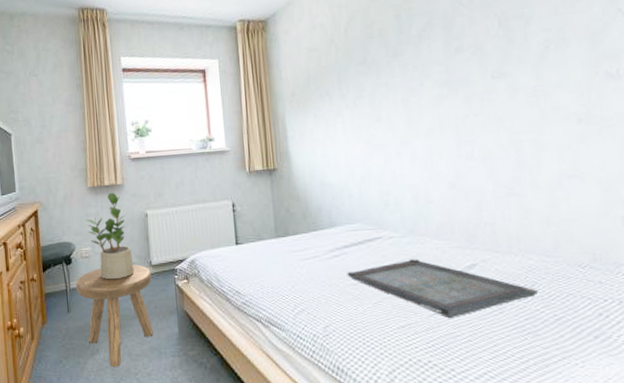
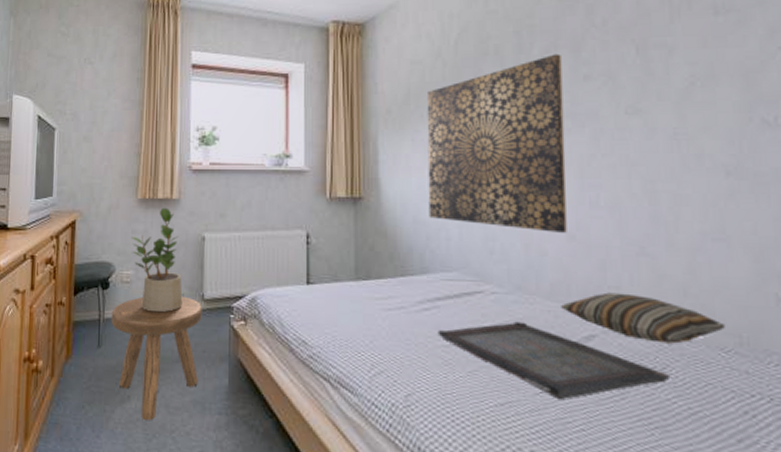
wall art: none [324,31,448,184] -> present [426,53,567,233]
pillow: none [447,227,583,265] -> present [561,292,727,344]

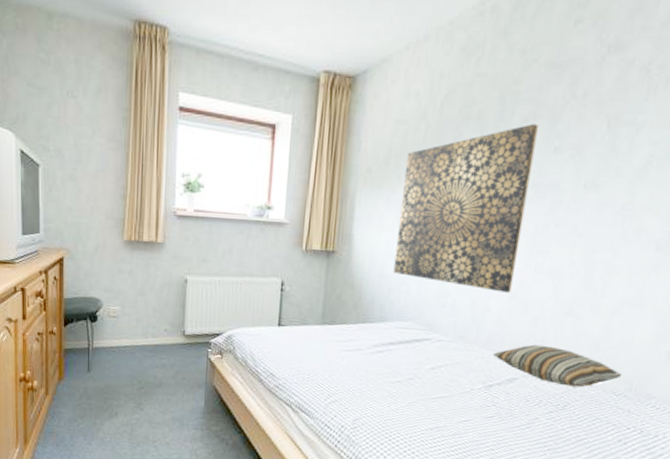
stool: present [111,296,202,421] -> none [99,330,183,433]
potted plant: present [131,207,183,313] -> none [117,250,166,344]
serving tray: present [437,321,671,399] -> none [387,365,570,426]

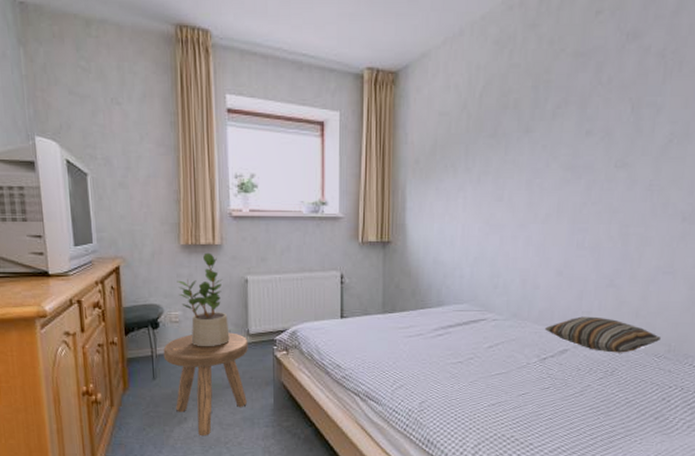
stool: none [99,330,183,433] -> present [163,332,248,437]
potted plant: none [117,250,166,344] -> present [177,252,230,347]
wall art: present [393,123,538,293] -> none [447,109,570,270]

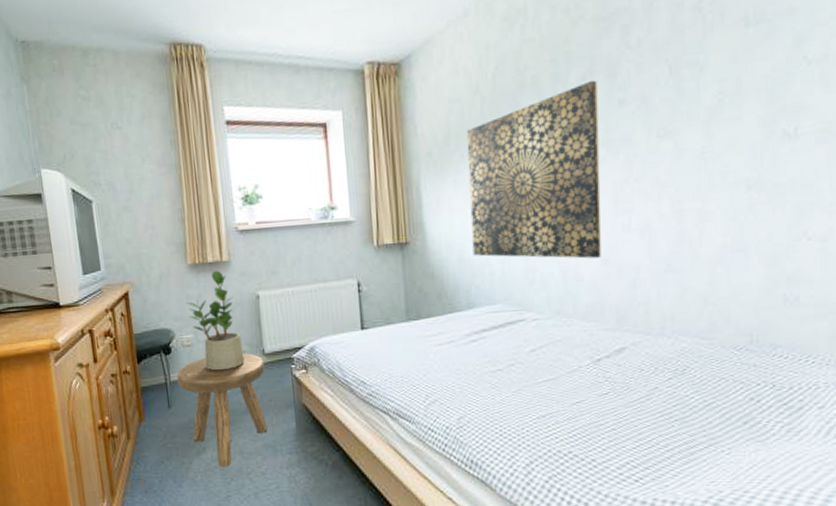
wall art: none [447,109,570,270] -> present [466,80,601,259]
pillow: present [545,316,662,353] -> none [596,307,740,348]

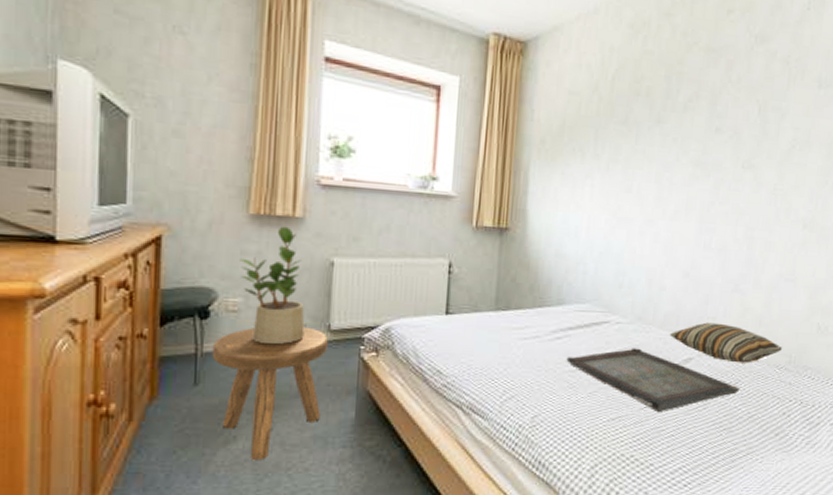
wall art: present [466,80,601,259] -> none [570,103,701,271]
serving tray: none [485,343,690,406] -> present [566,348,740,411]
pillow: none [596,307,740,348] -> present [670,322,783,363]

